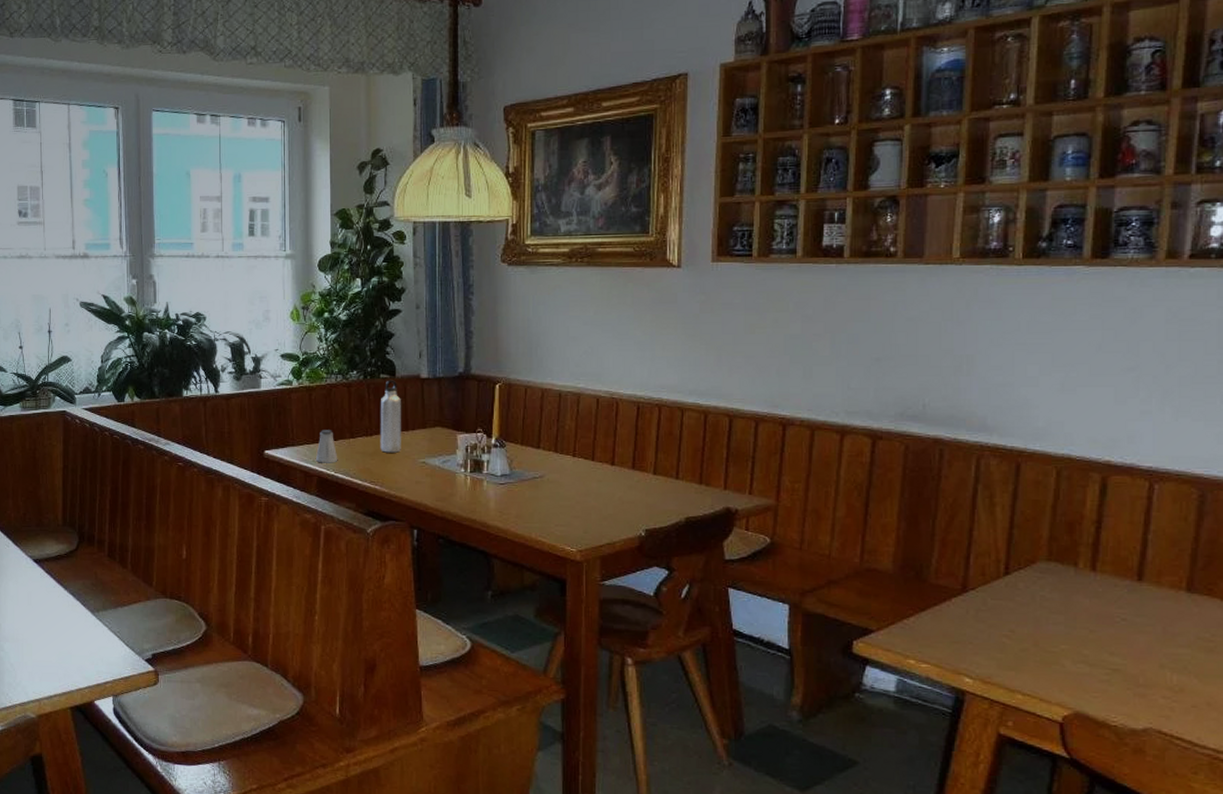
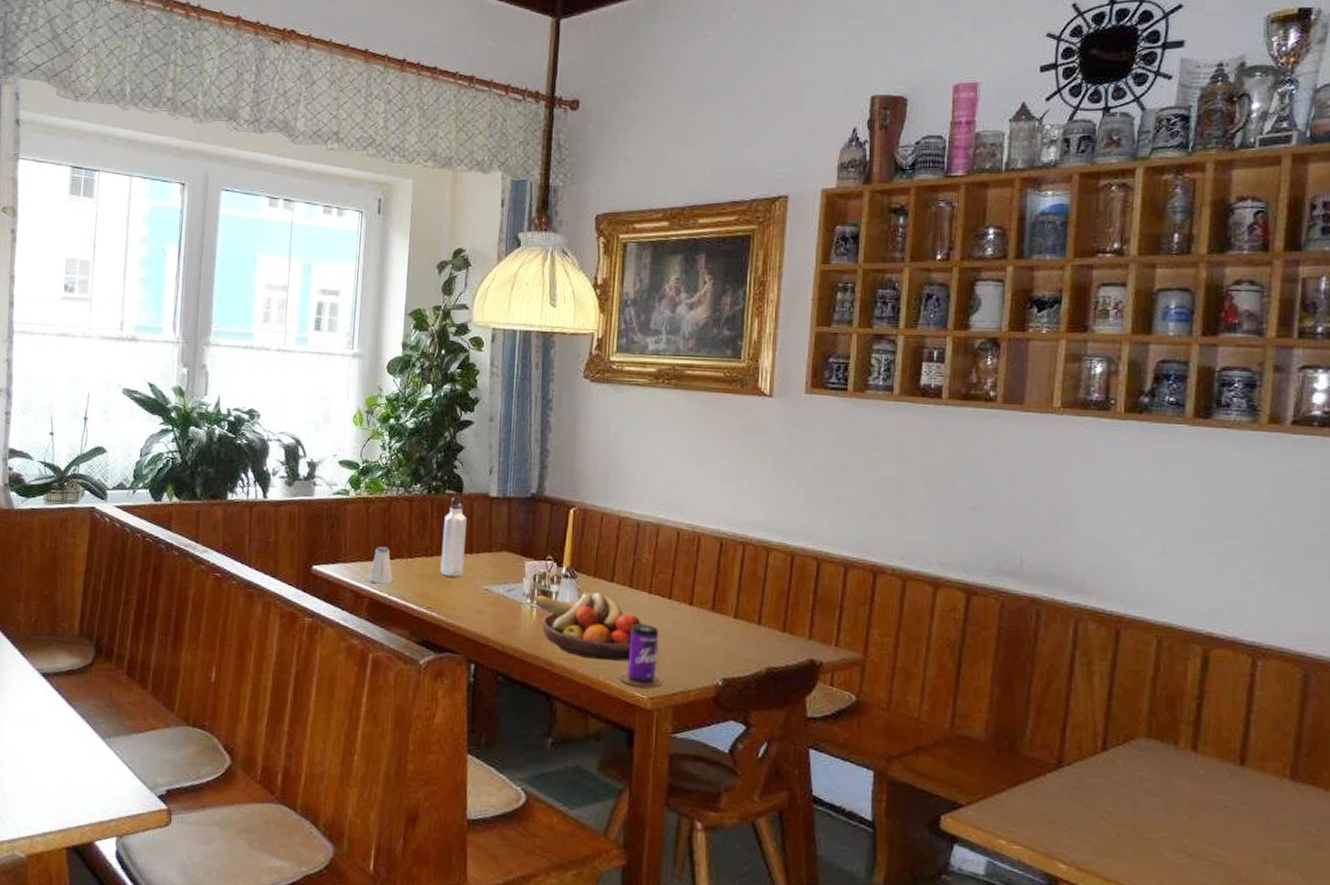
fruit bowl: none [467,458,573,519] -> present [534,590,647,661]
beverage can: none [549,484,590,542] -> present [619,623,663,688]

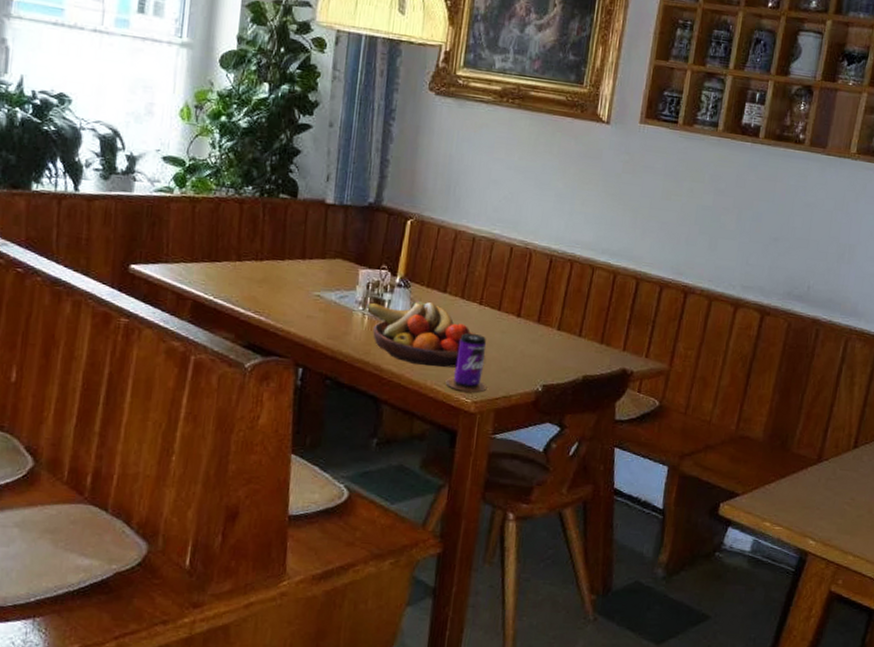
saltshaker: present [368,546,393,585] -> none [191,248,220,287]
water bottle: present [440,496,467,577] -> none [270,201,301,282]

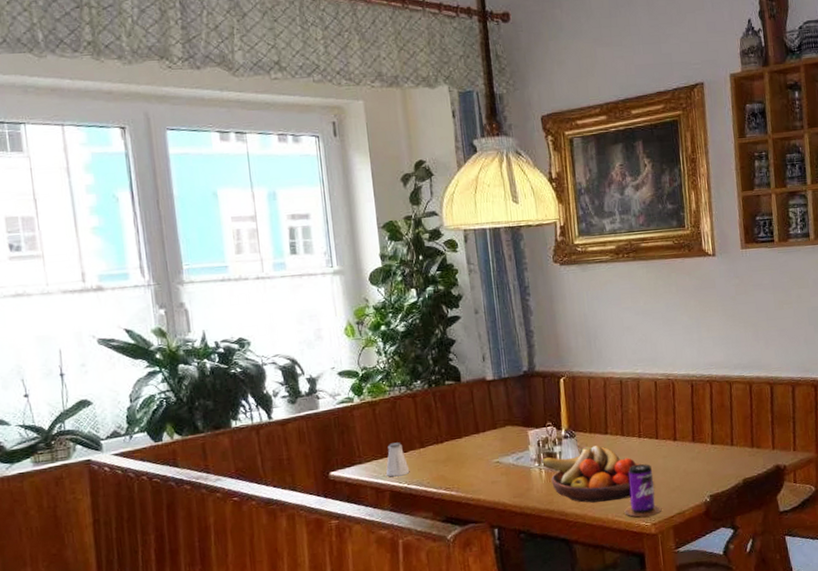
saltshaker: none [191,248,220,287] -> present [385,442,410,477]

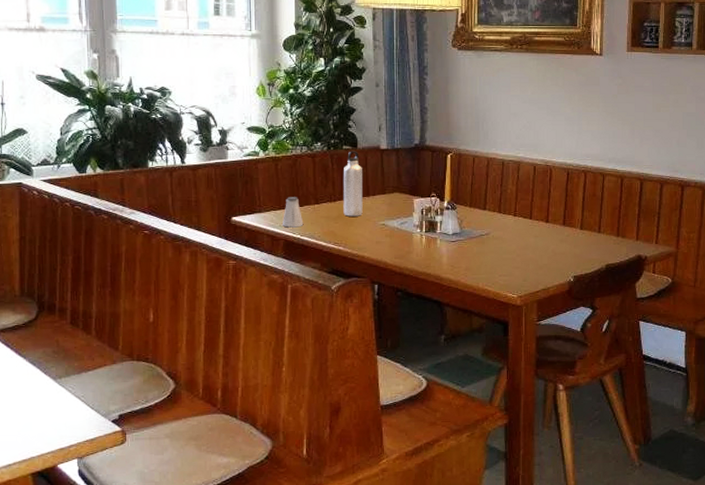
water bottle: none [448,385,474,458] -> present [343,151,363,217]
fruit bowl: present [541,445,641,503] -> none [423,218,514,271]
beverage can: present [624,463,662,518] -> none [494,240,529,289]

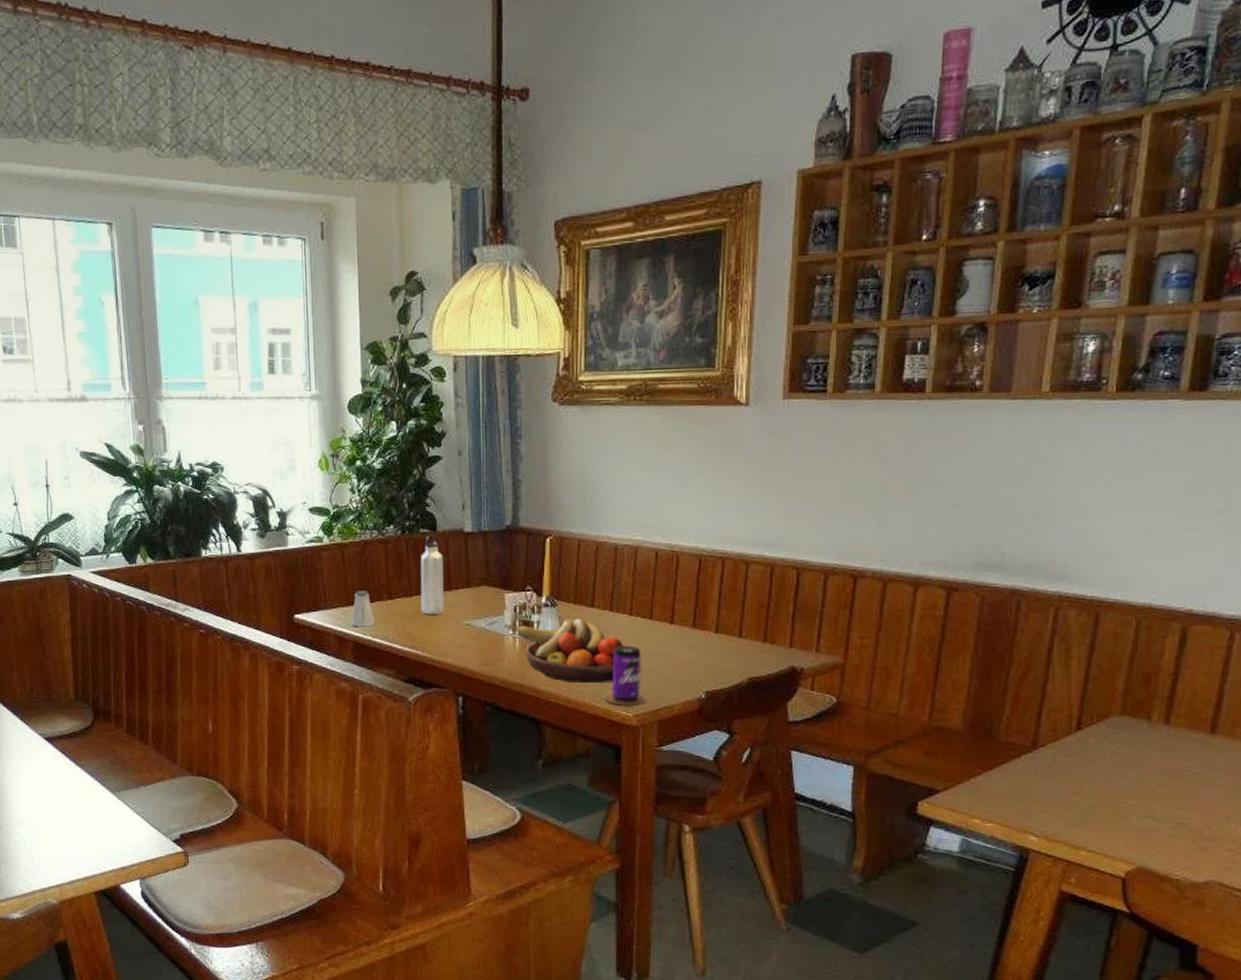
fruit bowl: none [423,218,514,271] -> present [516,618,629,682]
beverage can: none [494,240,529,289] -> present [604,645,647,706]

